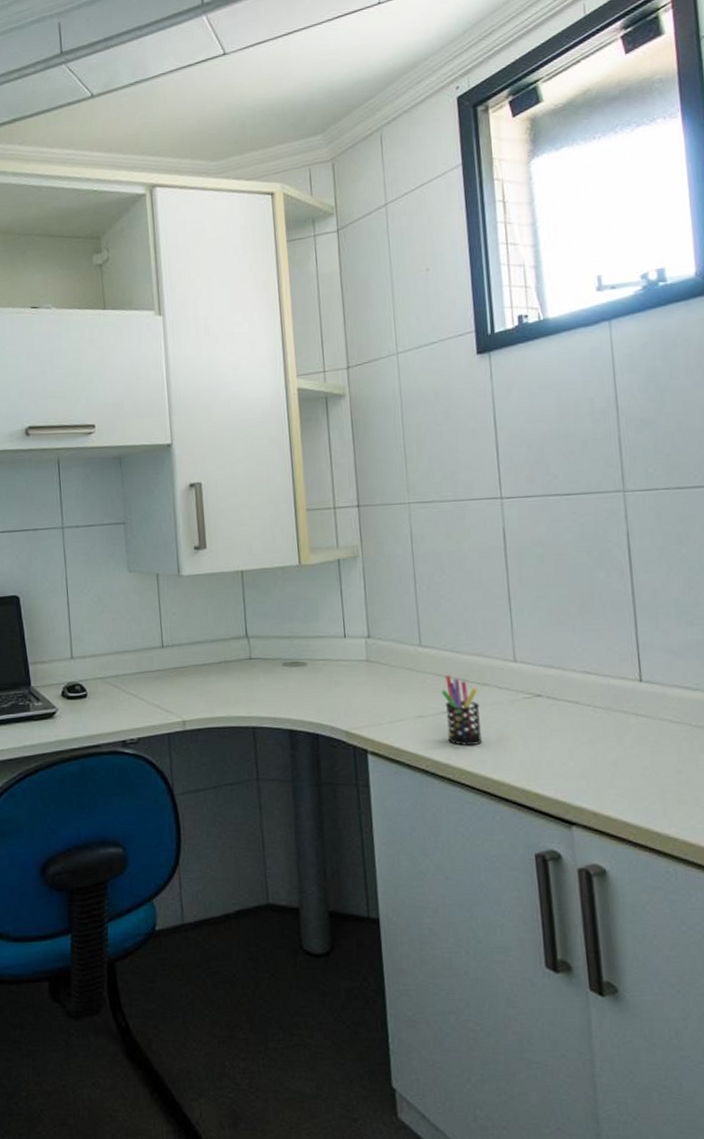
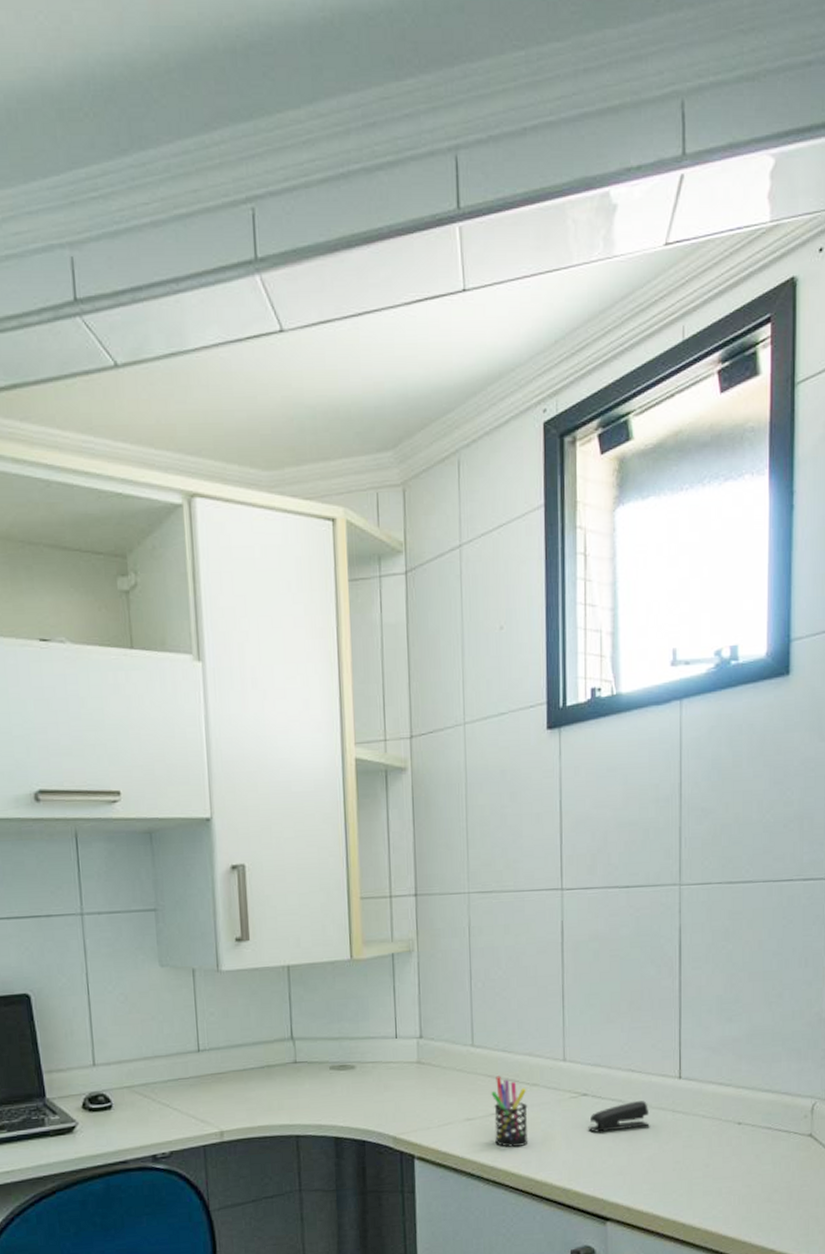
stapler: none [545,703,612,734] -> present [588,1101,650,1132]

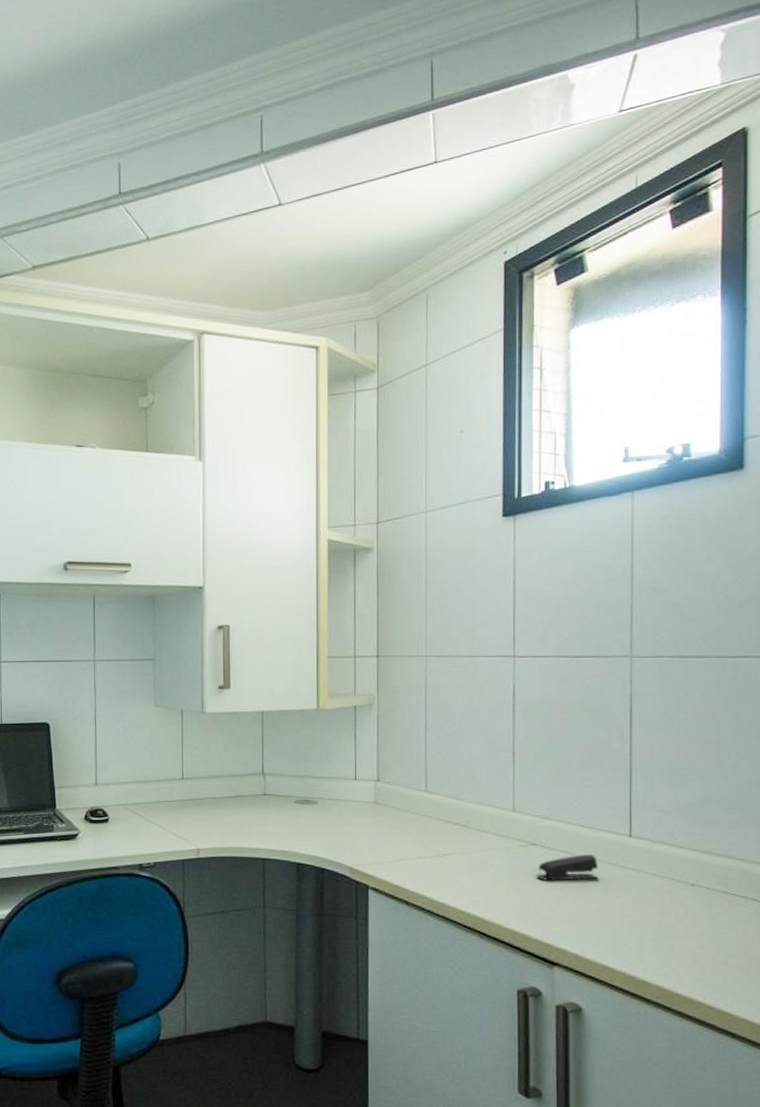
pen holder: present [491,1076,529,1148] -> none [442,820,478,888]

